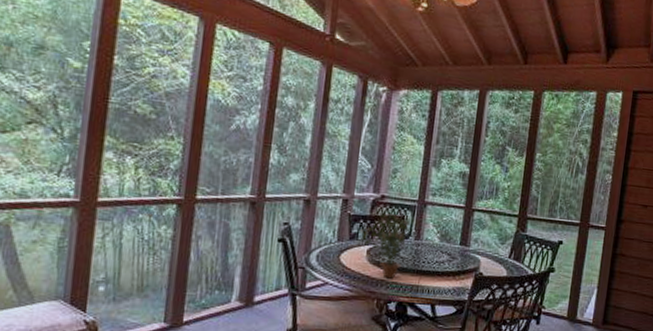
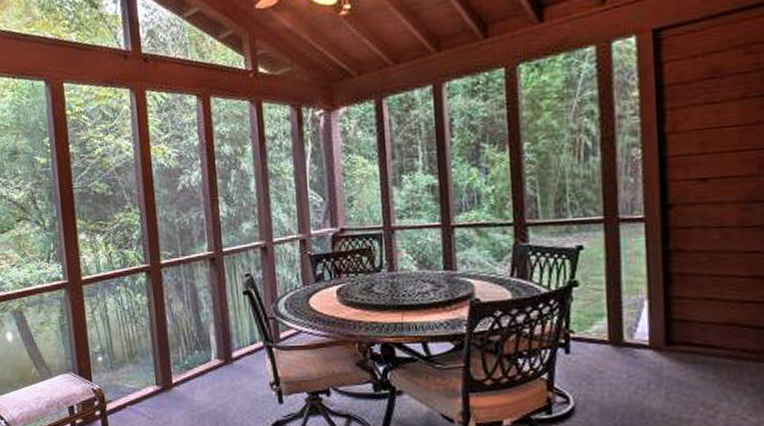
potted plant: present [360,212,411,279] -> none [325,246,381,319]

